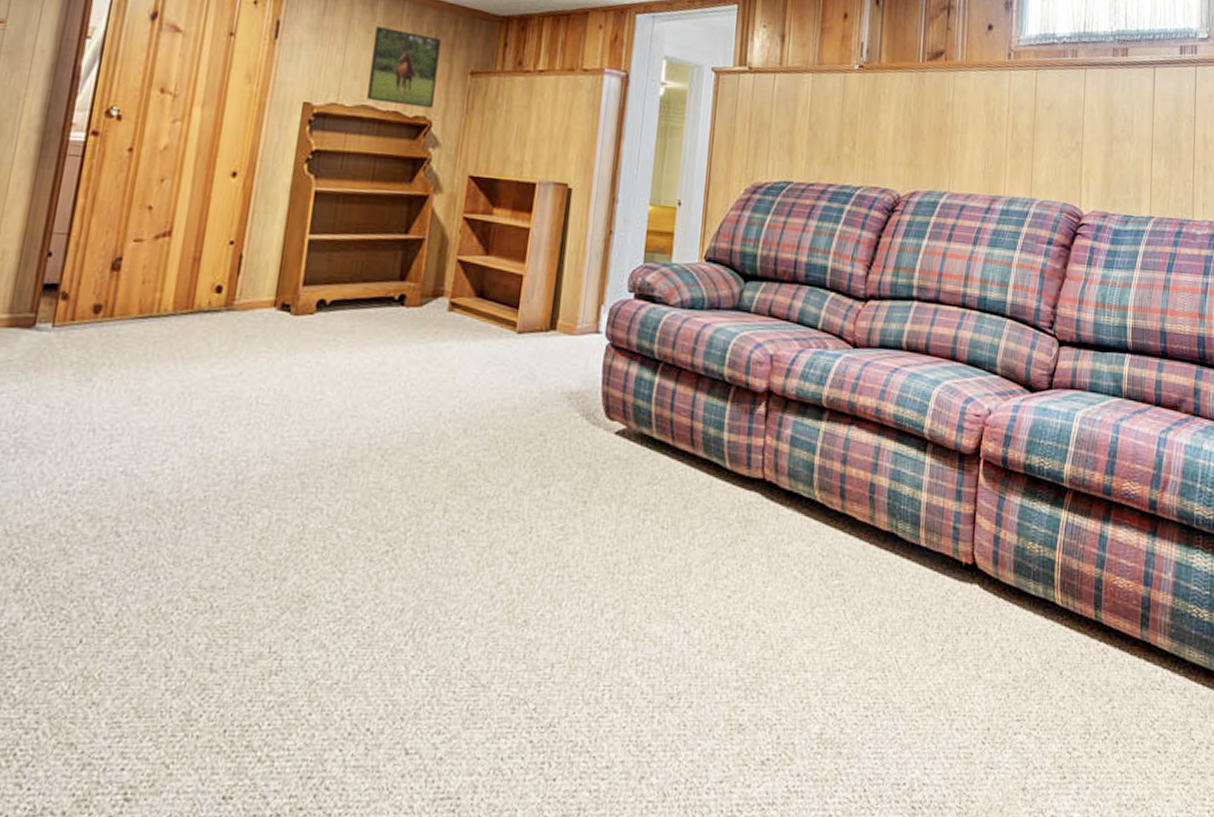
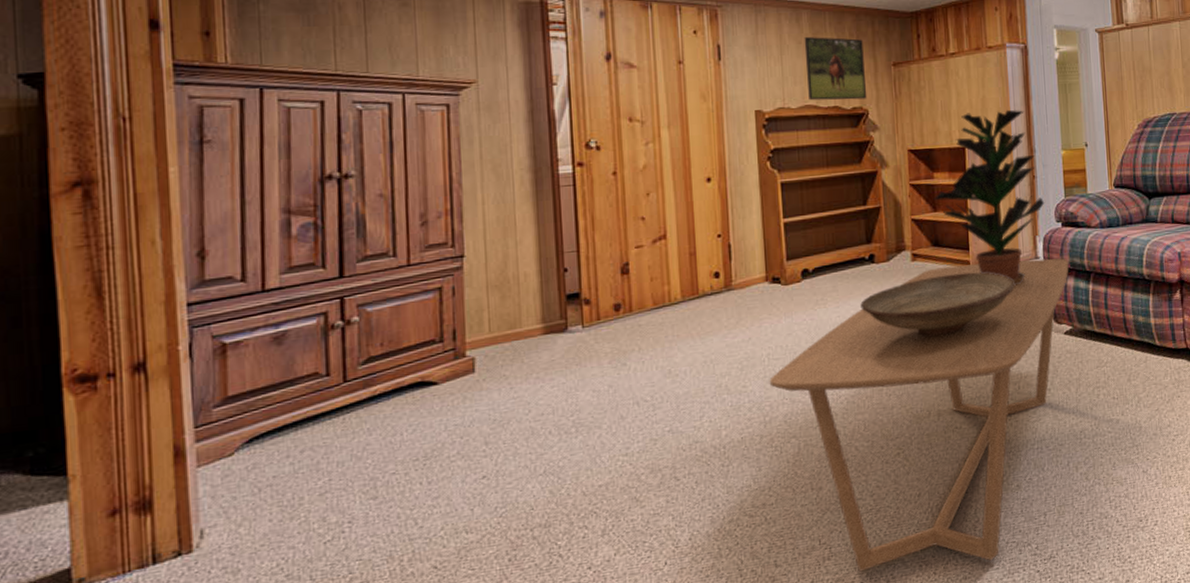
coffee table: none [251,324,636,716] -> present [769,258,1069,572]
decorative bowl: none [377,334,566,411] -> present [860,272,1015,337]
potted plant: none [487,143,619,363] -> present [933,109,1045,286]

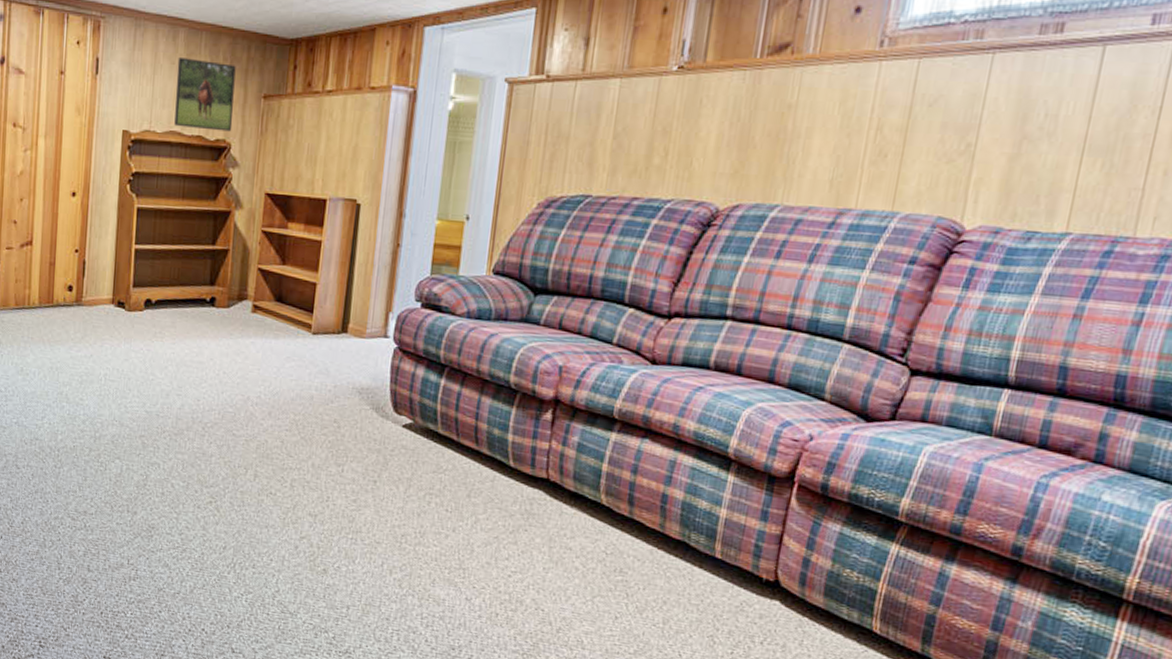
coffee table: present [769,258,1069,572] -> none [103,324,422,634]
decorative bowl: present [860,272,1015,337] -> none [195,333,356,398]
potted plant: present [933,109,1045,286] -> none [283,161,406,362]

